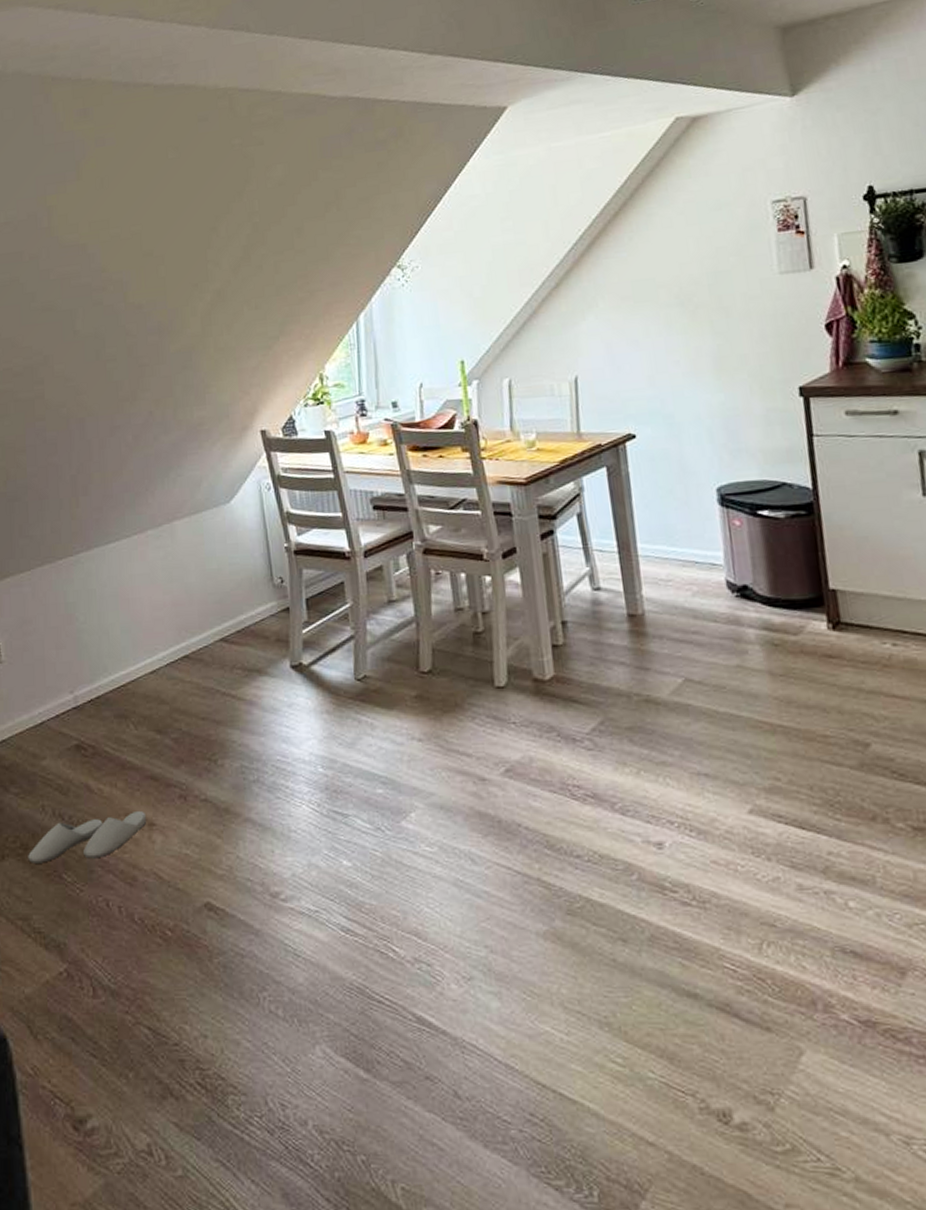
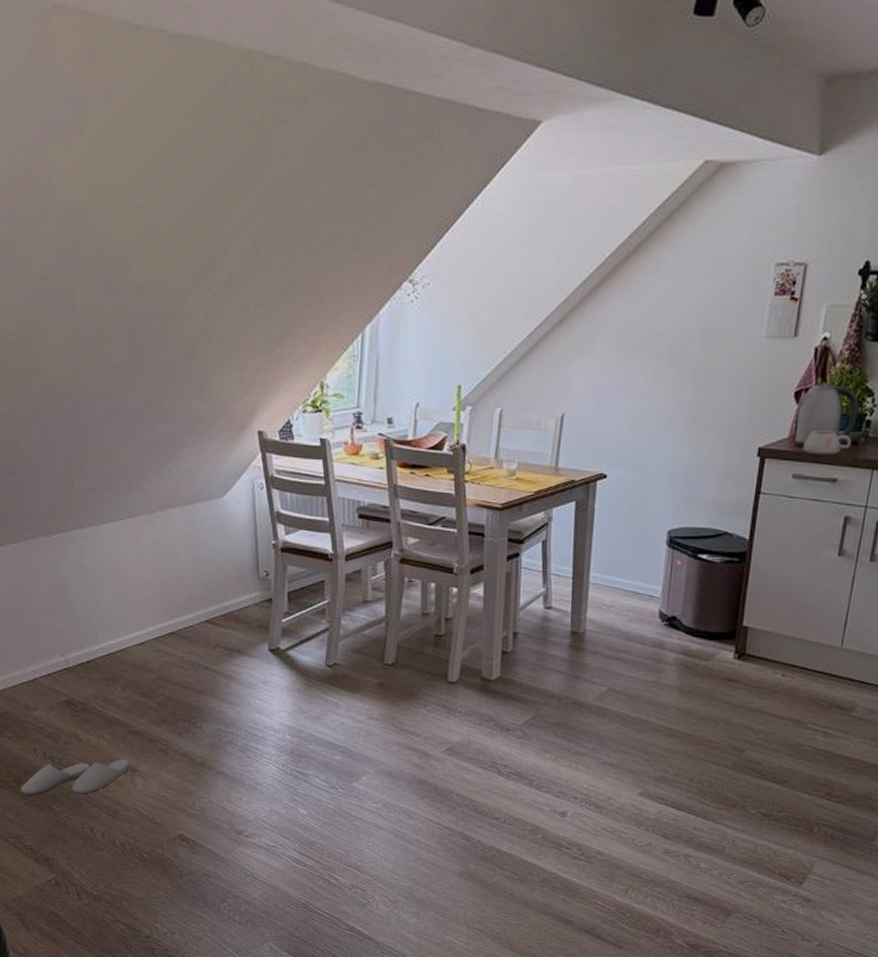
kettle: none [833,311,903,382] -> present [794,383,858,448]
cup: none [848,359,905,388] -> present [802,430,852,456]

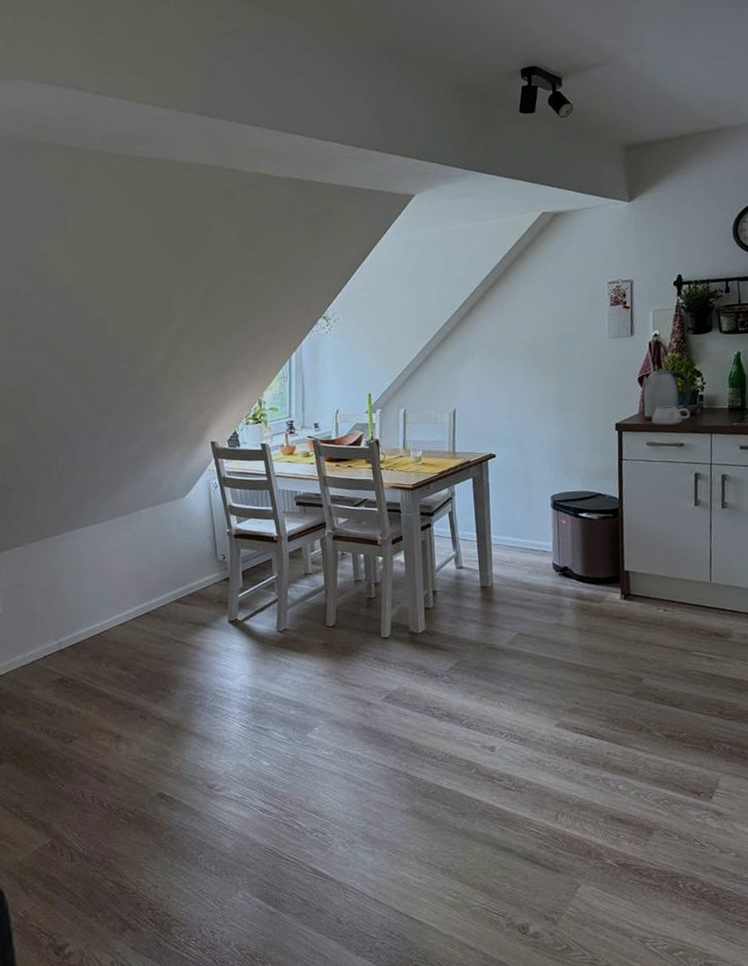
slippers: present [20,758,130,795] -> none [21,727,115,766]

